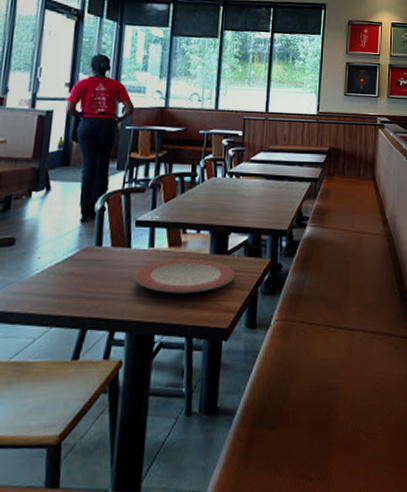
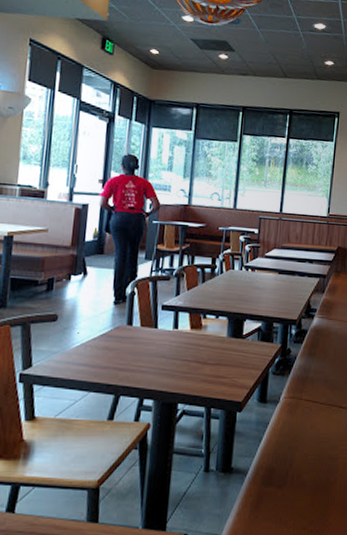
plate: present [134,258,236,294] -> none [160,340,250,370]

